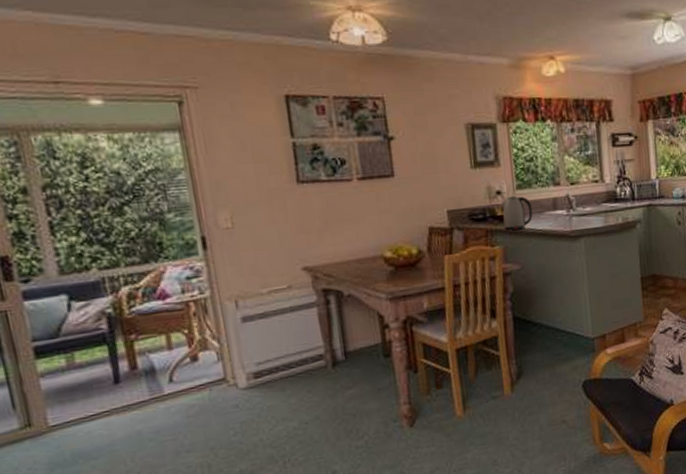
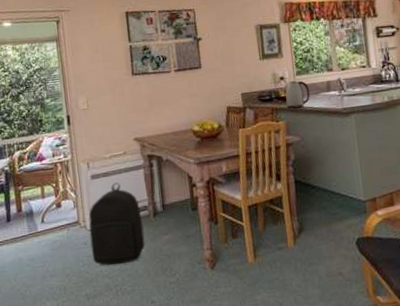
backpack: none [240,326,322,432] -> present [88,183,145,266]

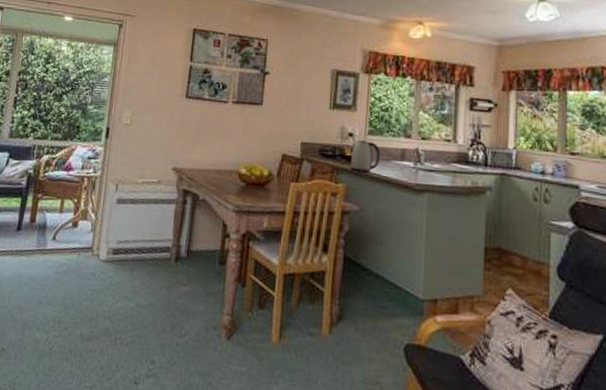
backpack: present [88,183,145,266] -> none [97,213,163,309]

